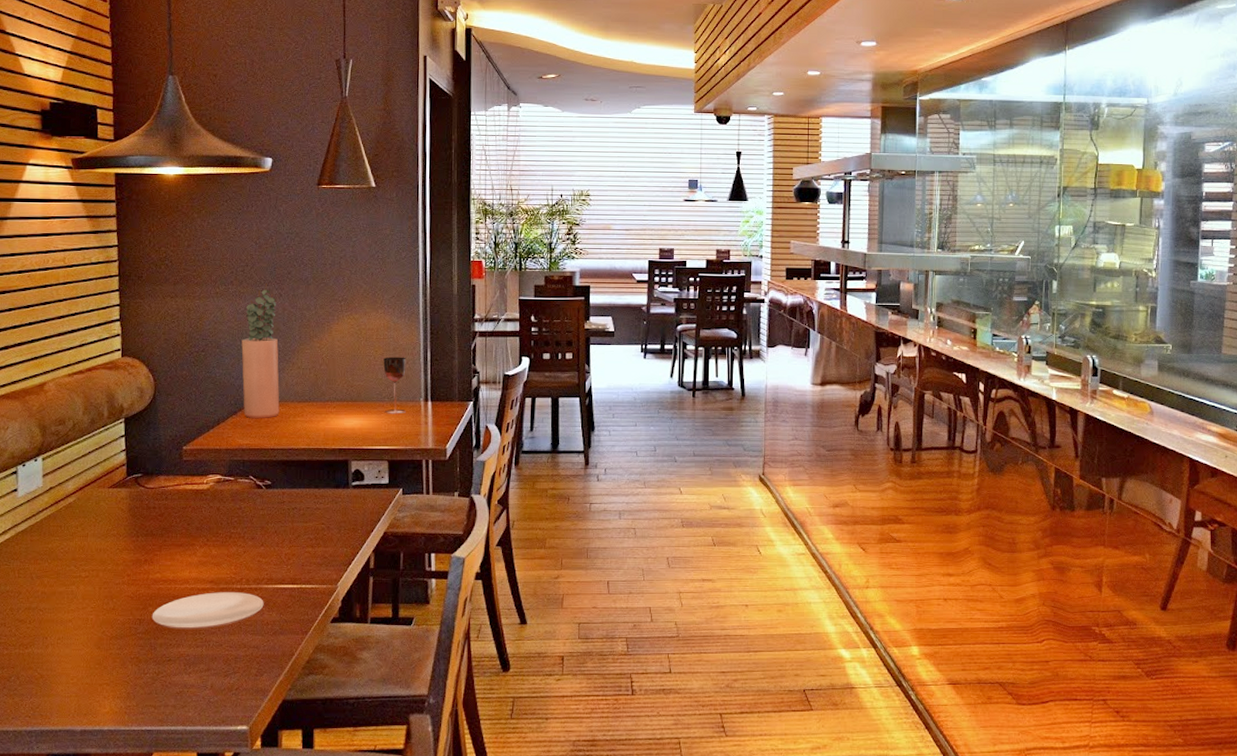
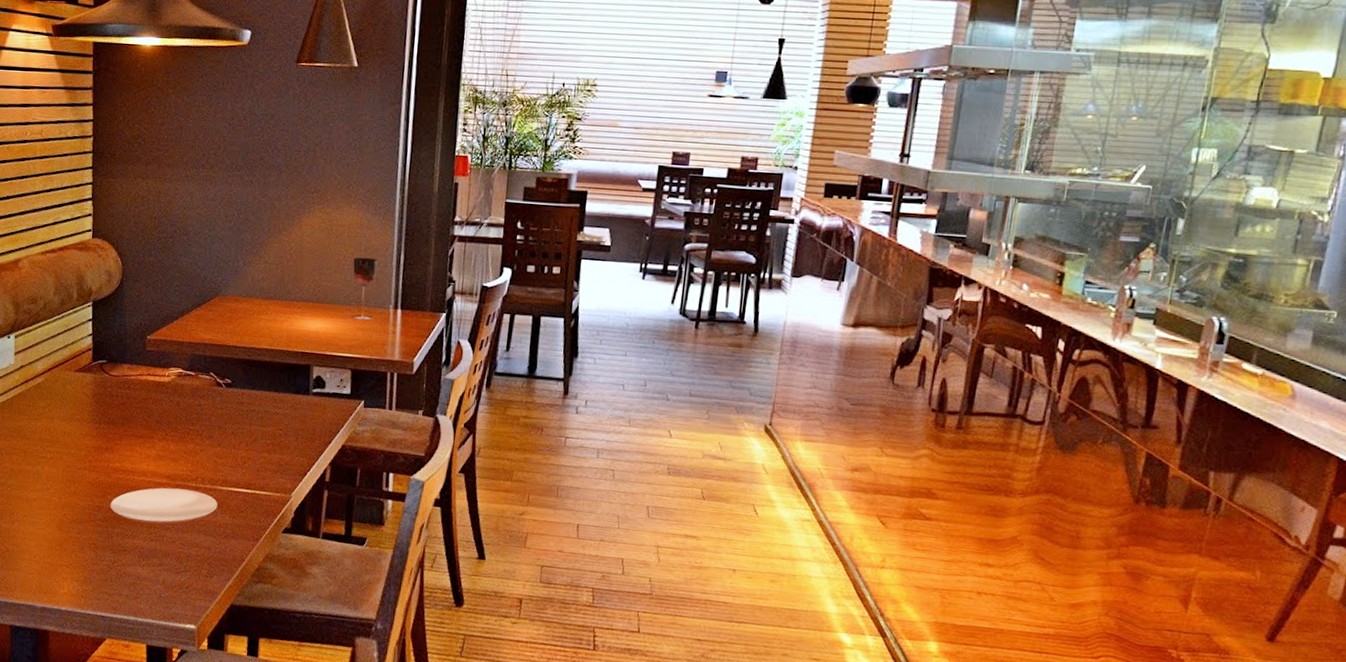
vase: present [241,282,280,418] -> none [208,168,248,314]

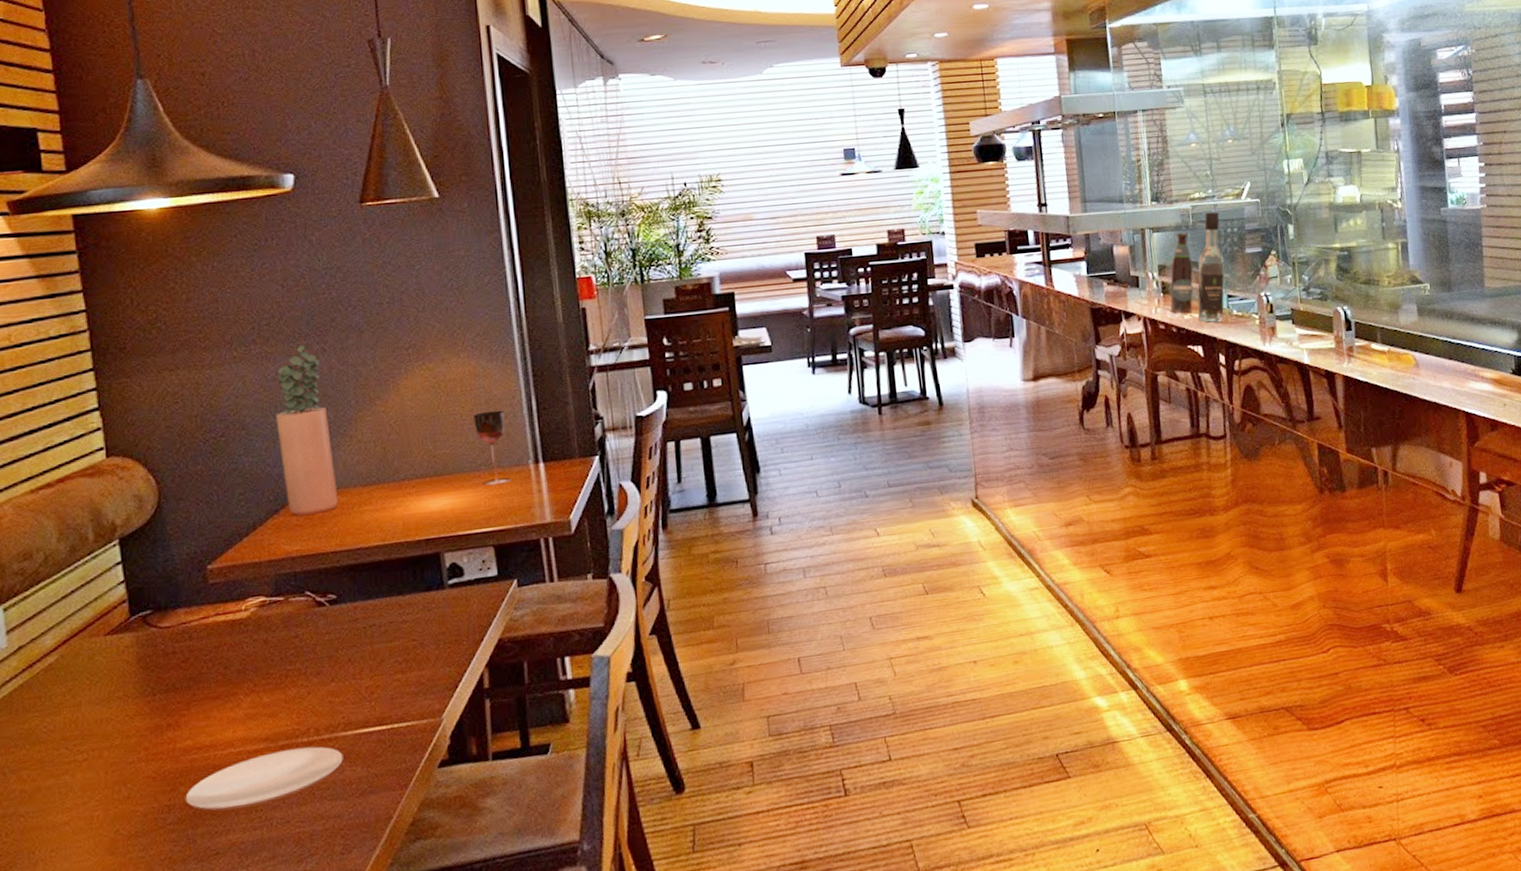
vase: none [208,168,248,314] -> present [276,336,339,516]
bottle: none [1017,206,1058,292] -> present [1170,232,1193,315]
bottle: none [1044,190,1101,307] -> present [1197,211,1225,323]

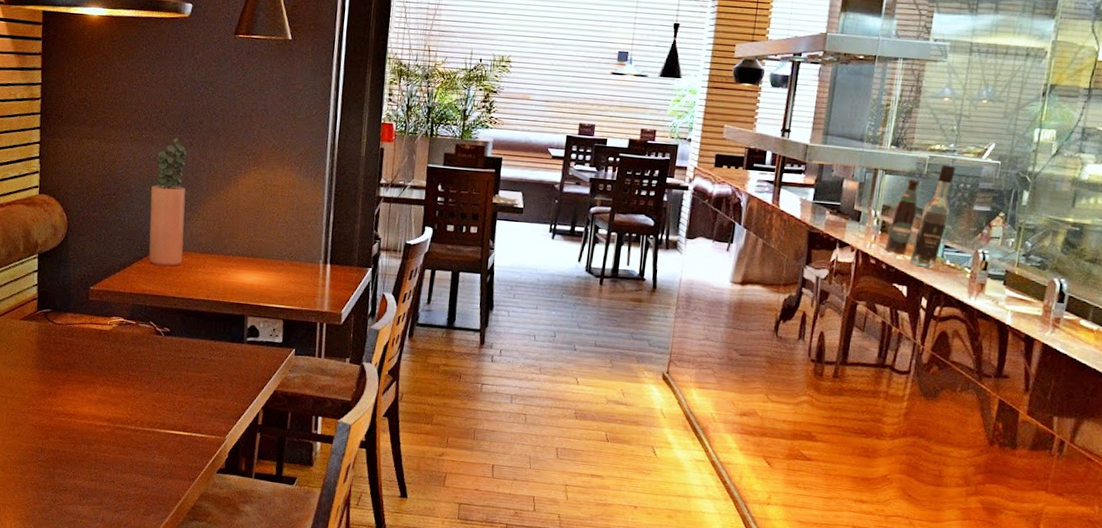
plate: present [185,746,343,811] -> none [52,430,156,465]
wineglass: present [473,410,511,486] -> none [284,215,309,274]

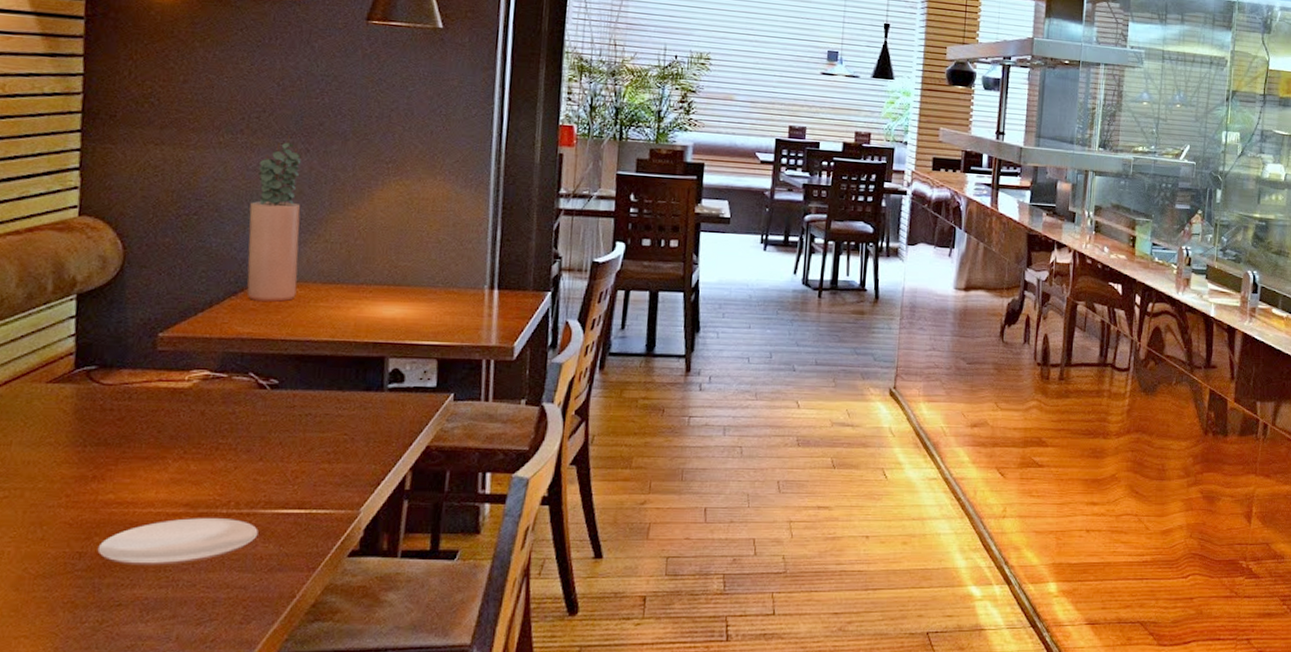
plate: none [52,430,156,465] -> present [97,518,258,566]
bottle: present [885,178,920,255] -> none [1099,179,1127,254]
bottle: present [909,164,957,268] -> none [1122,165,1158,266]

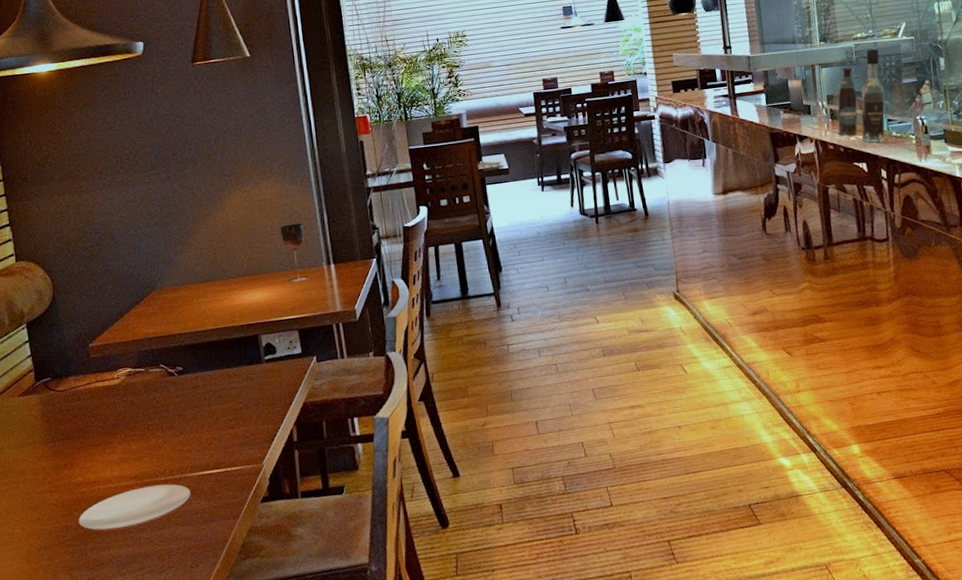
vase: present [246,134,302,302] -> none [135,167,182,306]
wineglass: none [437,233,470,303] -> present [280,223,310,283]
bottle: none [1099,179,1127,254] -> present [837,67,858,137]
bottle: none [1122,165,1158,266] -> present [861,48,885,143]

